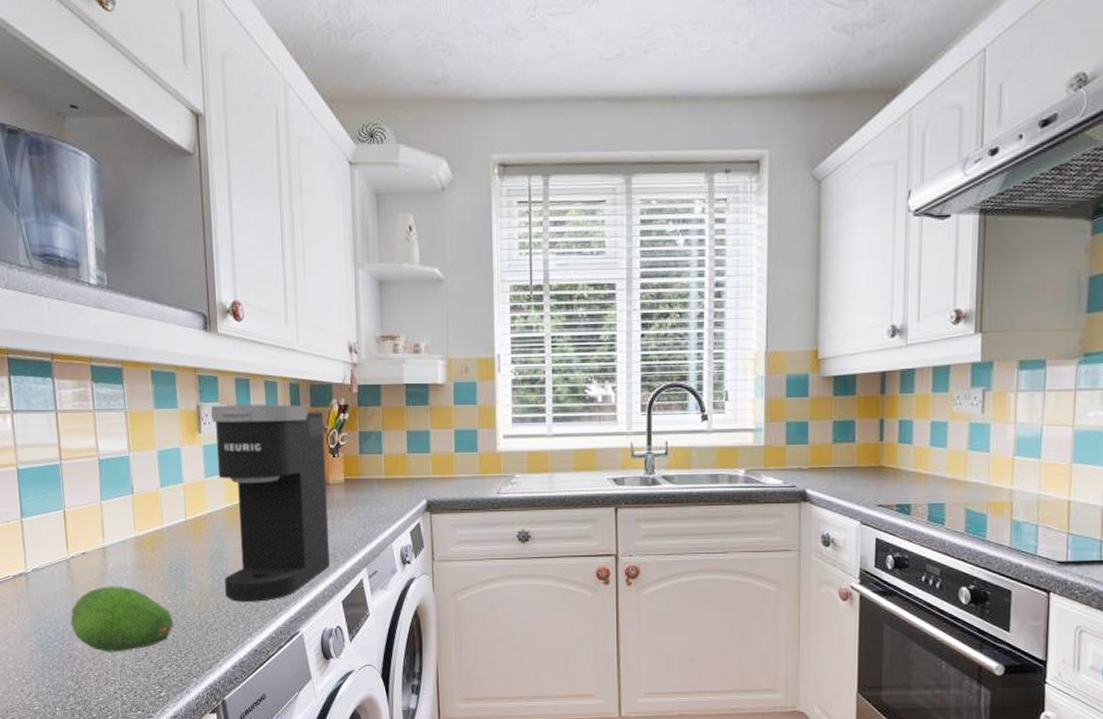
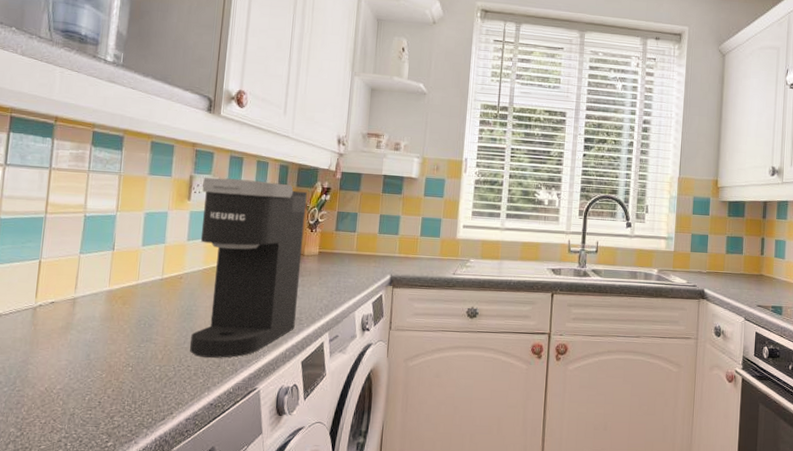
fruit: present [70,585,174,652] -> none [25,334,133,400]

